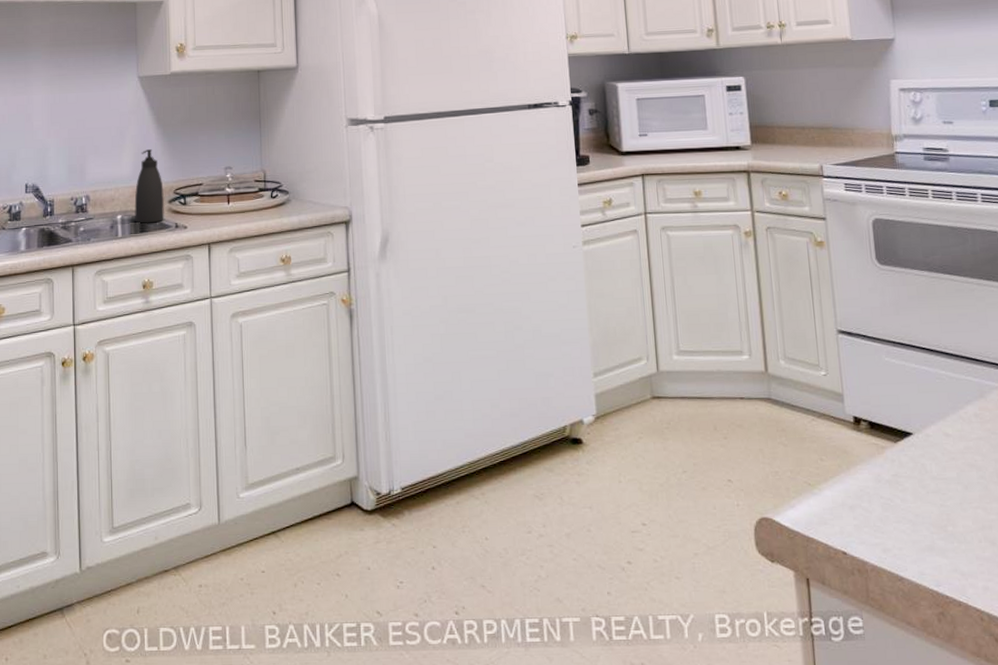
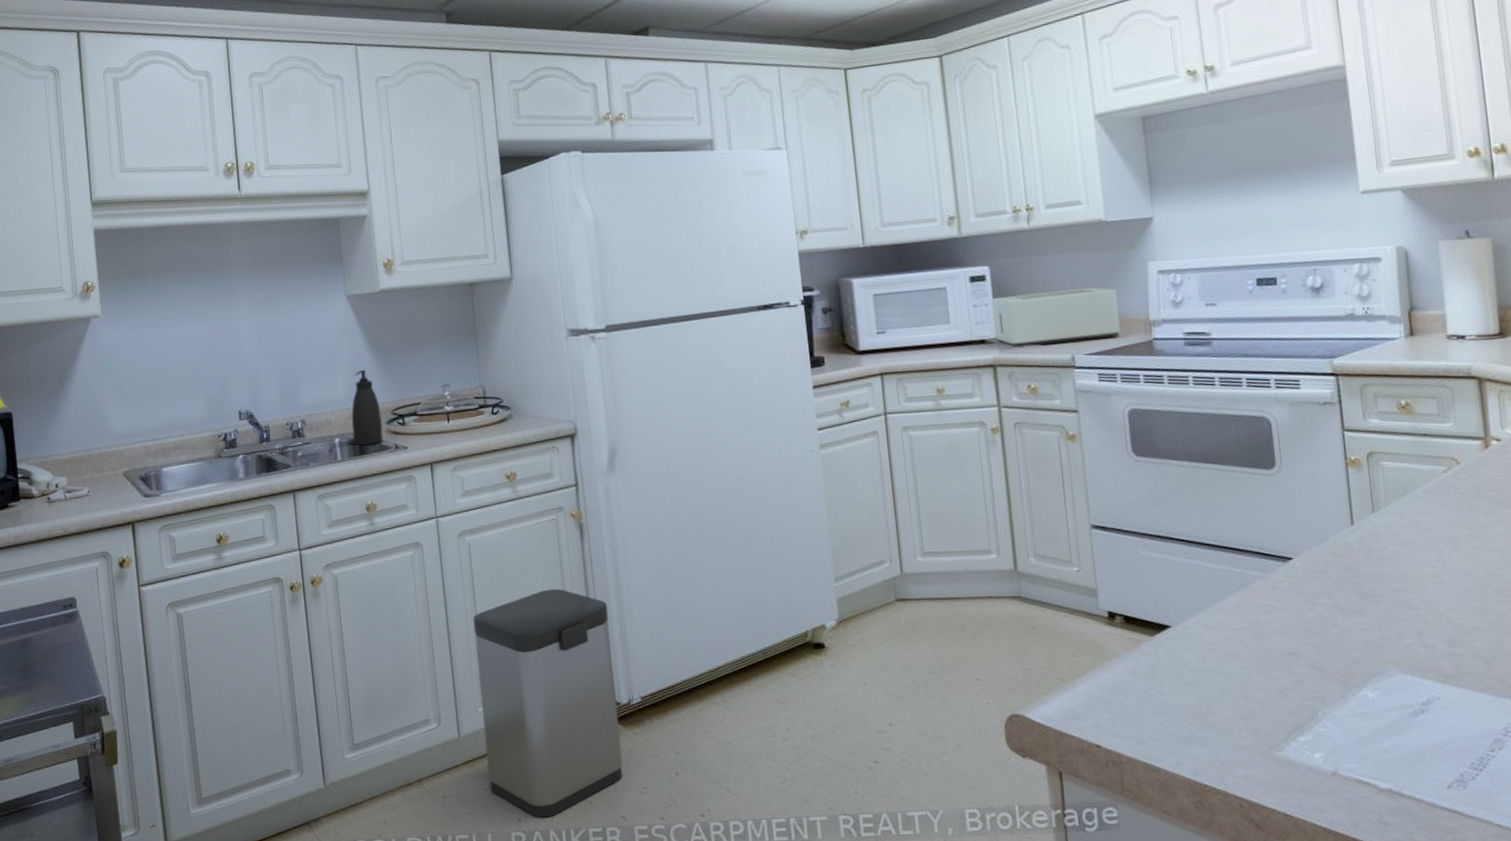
pedal bin: none [240,374,380,611] -> present [473,588,622,818]
toaster: none [746,101,866,155] -> present [991,287,1121,348]

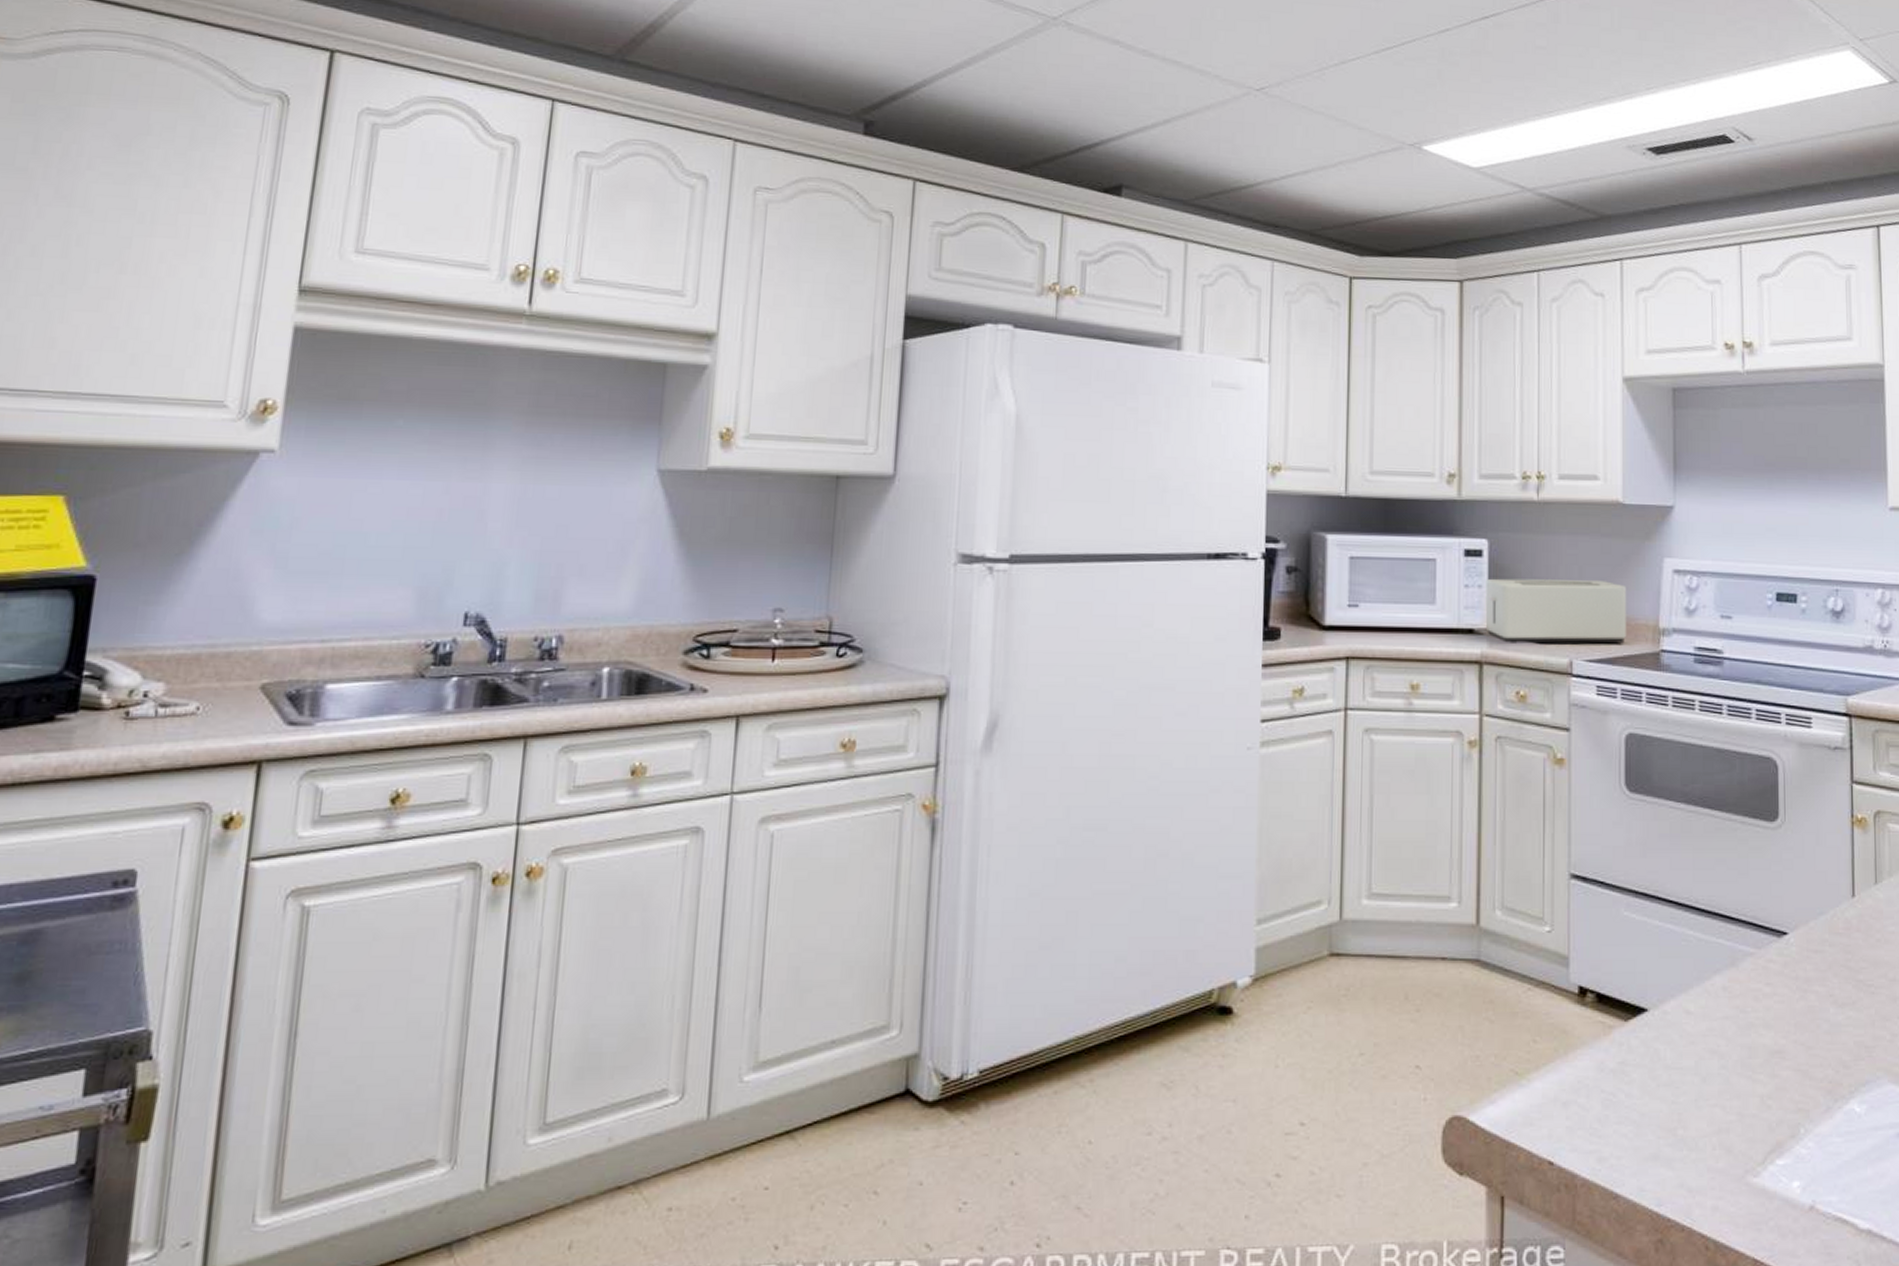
soap dispenser: present [351,370,384,446] -> none [629,575,679,682]
pedal bin: present [473,588,622,818] -> none [740,908,953,1244]

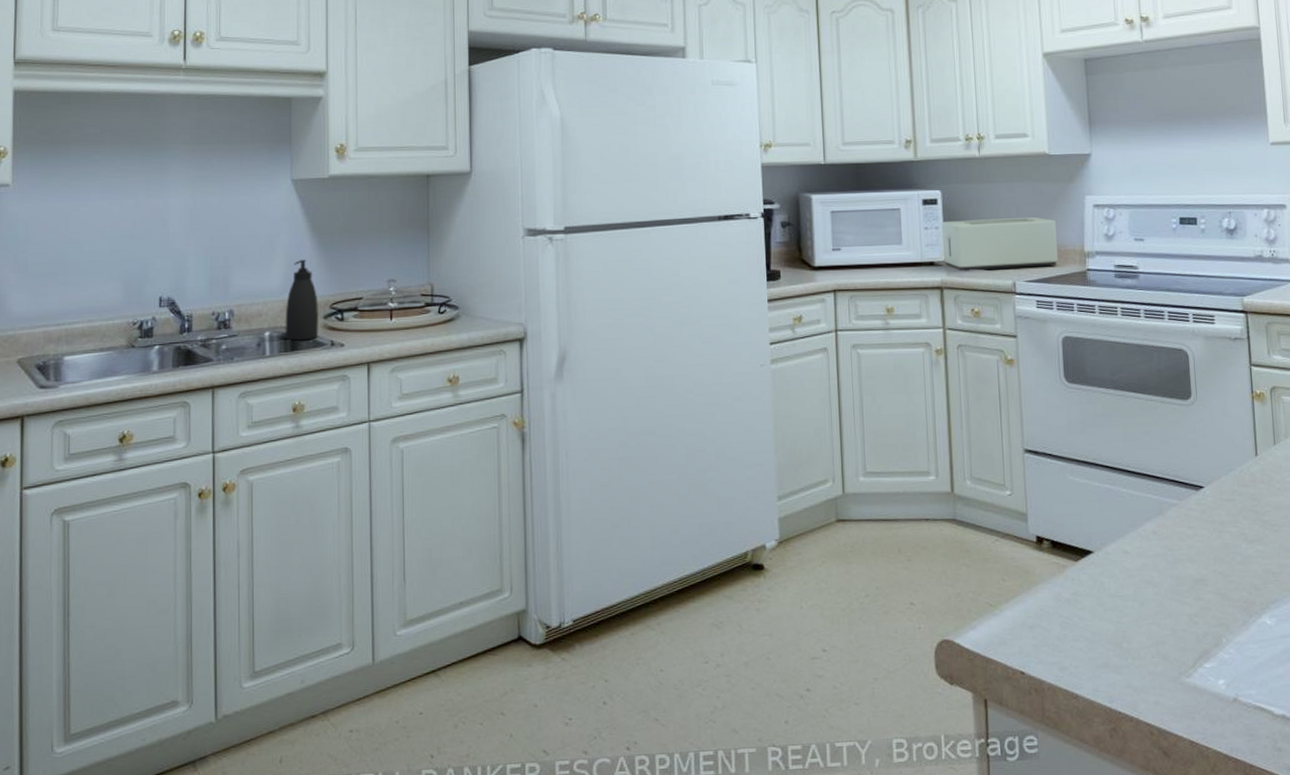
soap dispenser: none [629,575,679,682] -> present [285,260,319,341]

